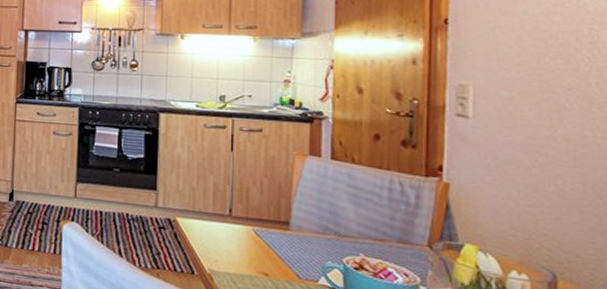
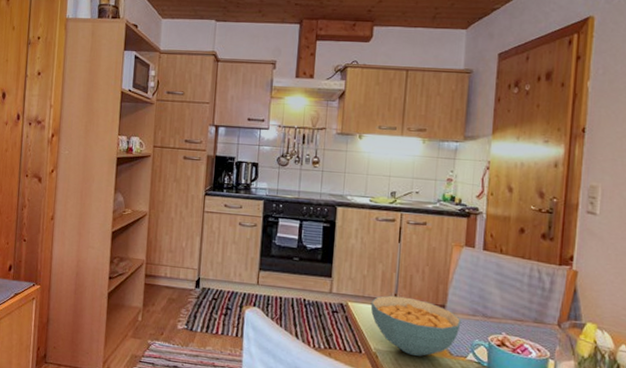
cereal bowl: none [202,210,309,279] -> present [370,295,461,356]

